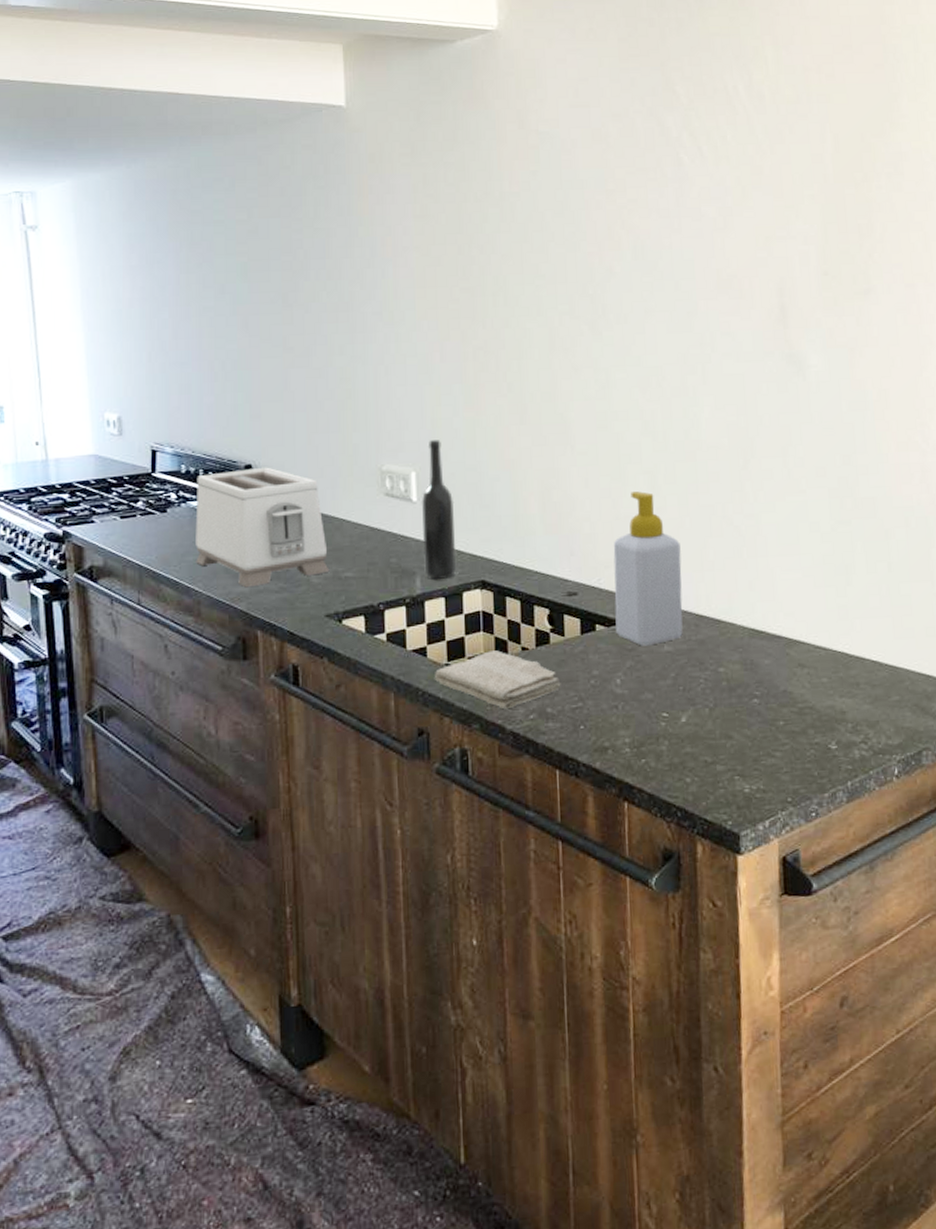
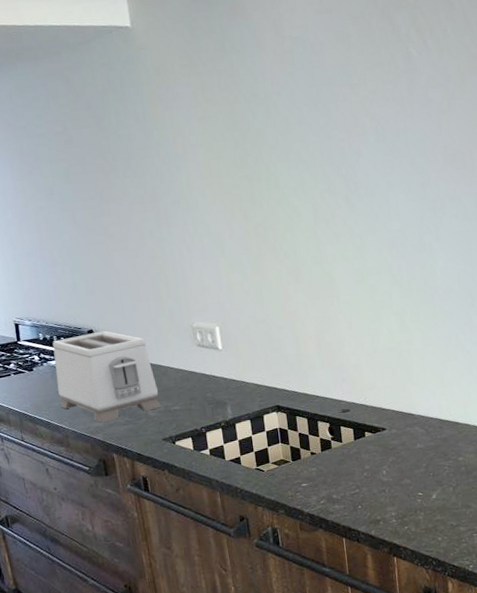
bottle: present [422,440,457,581] -> none [225,300,258,408]
washcloth: present [434,650,561,710] -> none [247,456,342,498]
soap bottle: present [613,491,683,646] -> none [374,329,431,446]

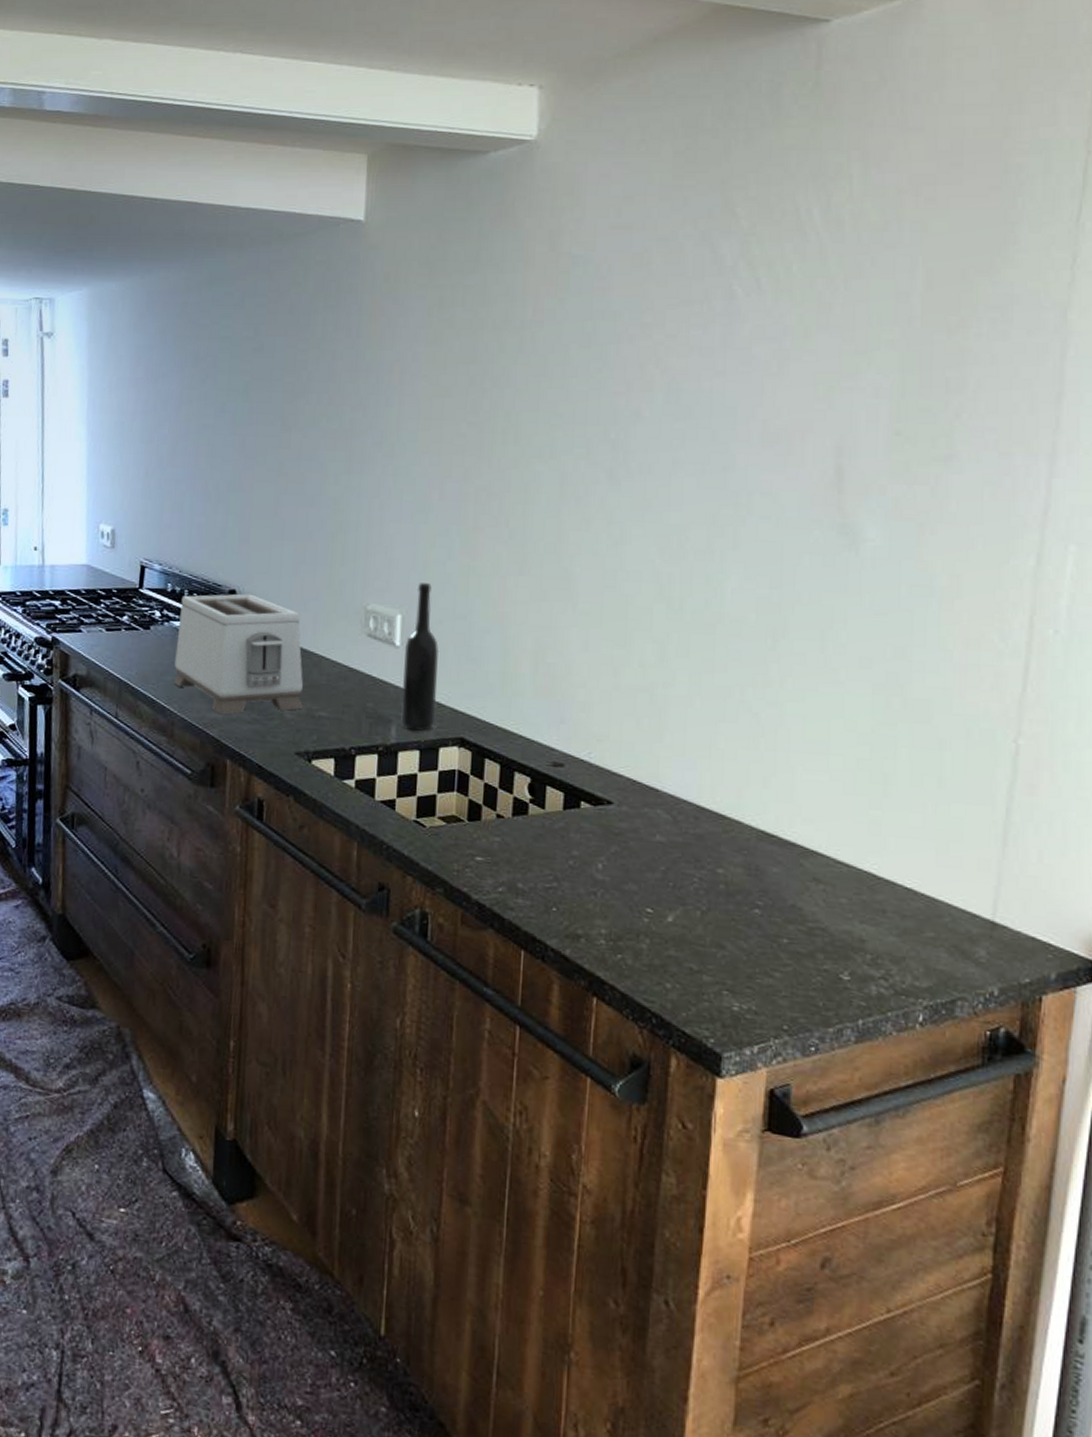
bottle: none [225,300,258,408] -> present [401,583,440,732]

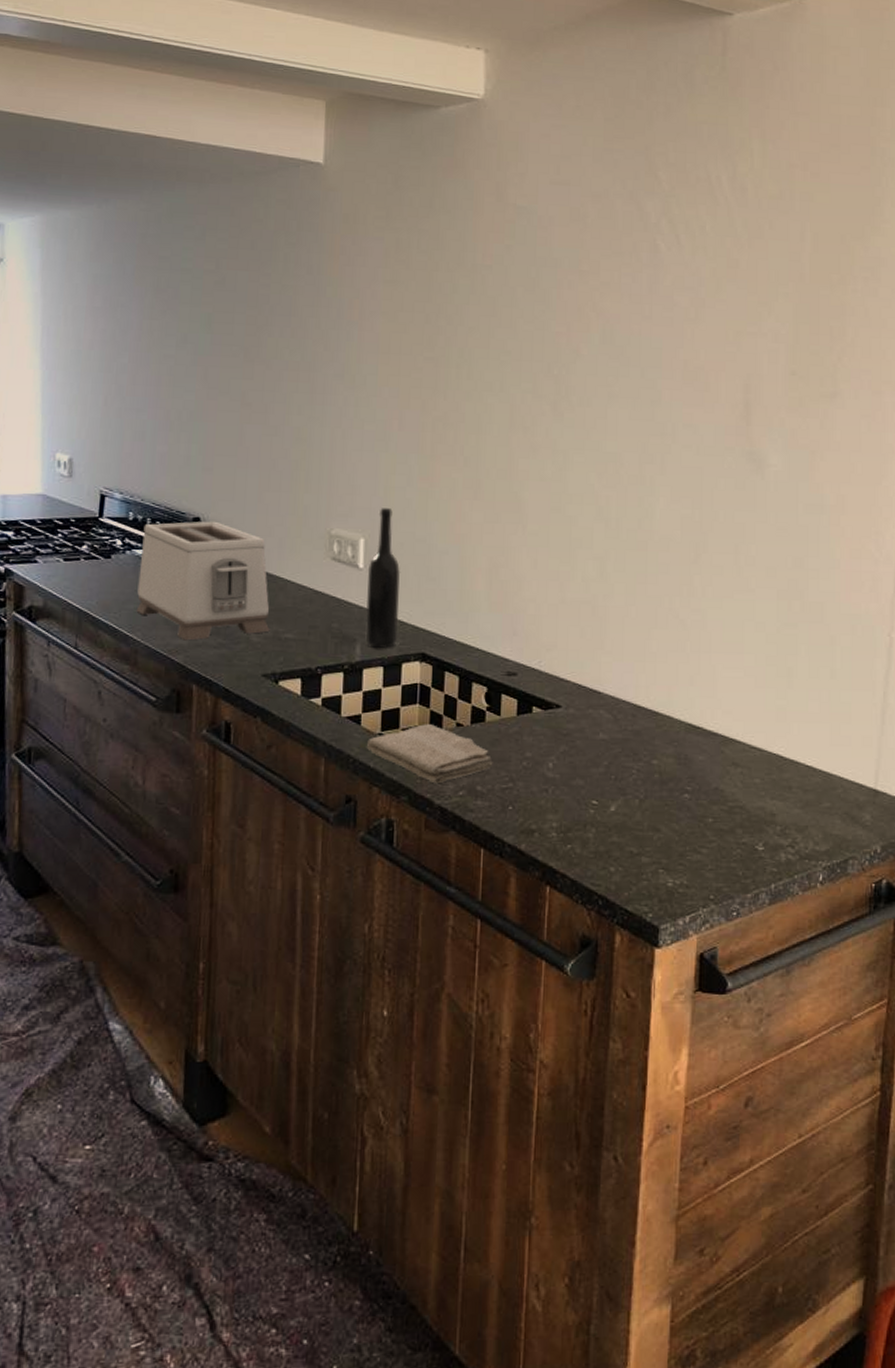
washcloth: none [400,813,536,878] -> present [366,724,493,784]

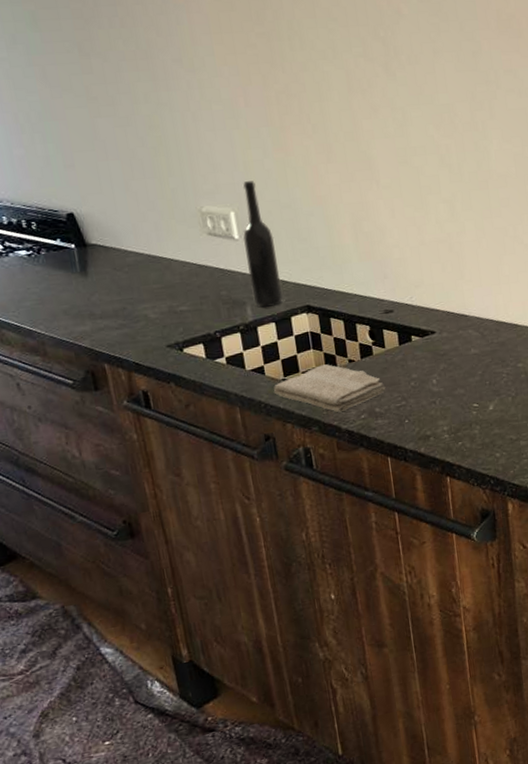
toaster: present [136,521,270,641] -> none [20,214,165,327]

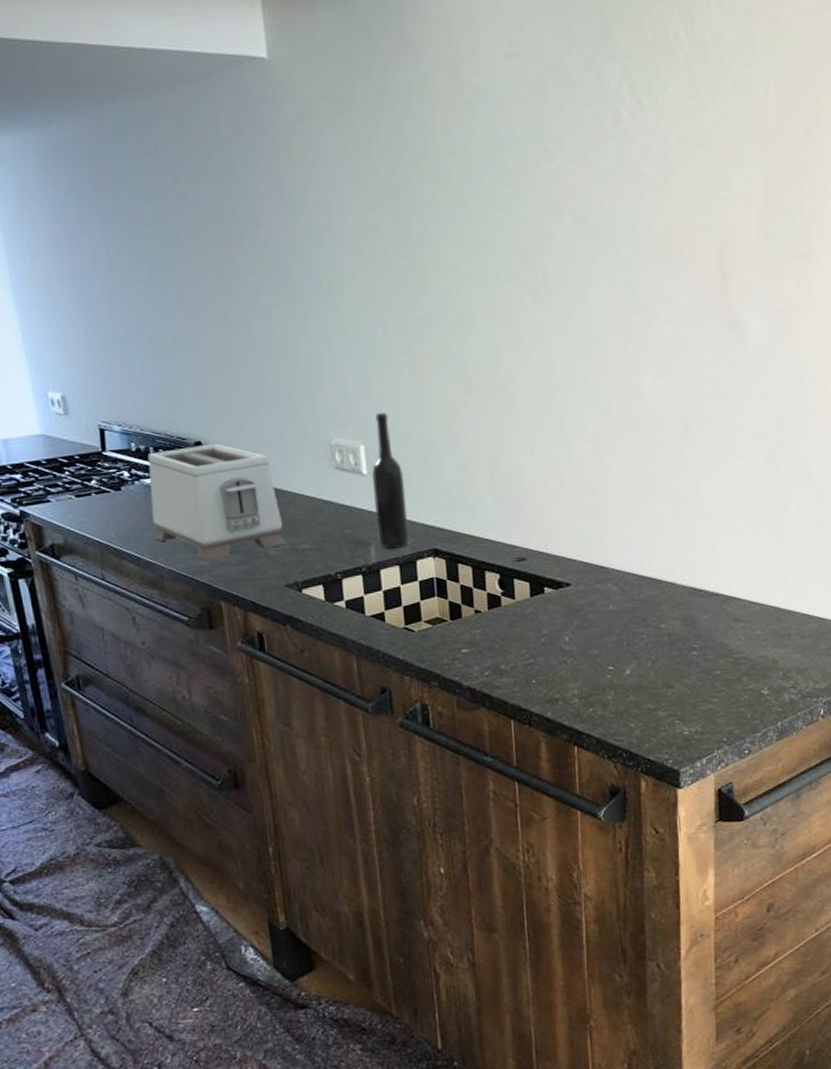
toaster: none [20,214,165,327] -> present [147,443,287,561]
washcloth: present [273,364,386,413] -> none [392,614,513,668]

